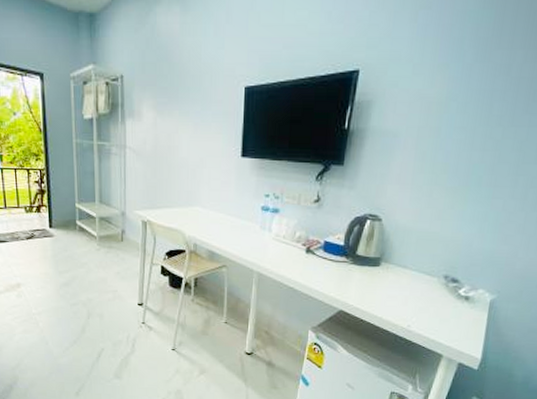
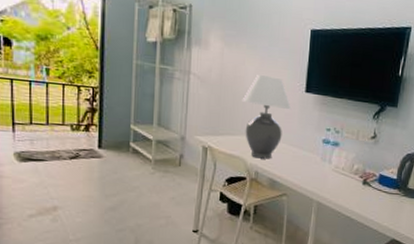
table lamp: none [177,143,228,231] -> present [242,75,292,159]

